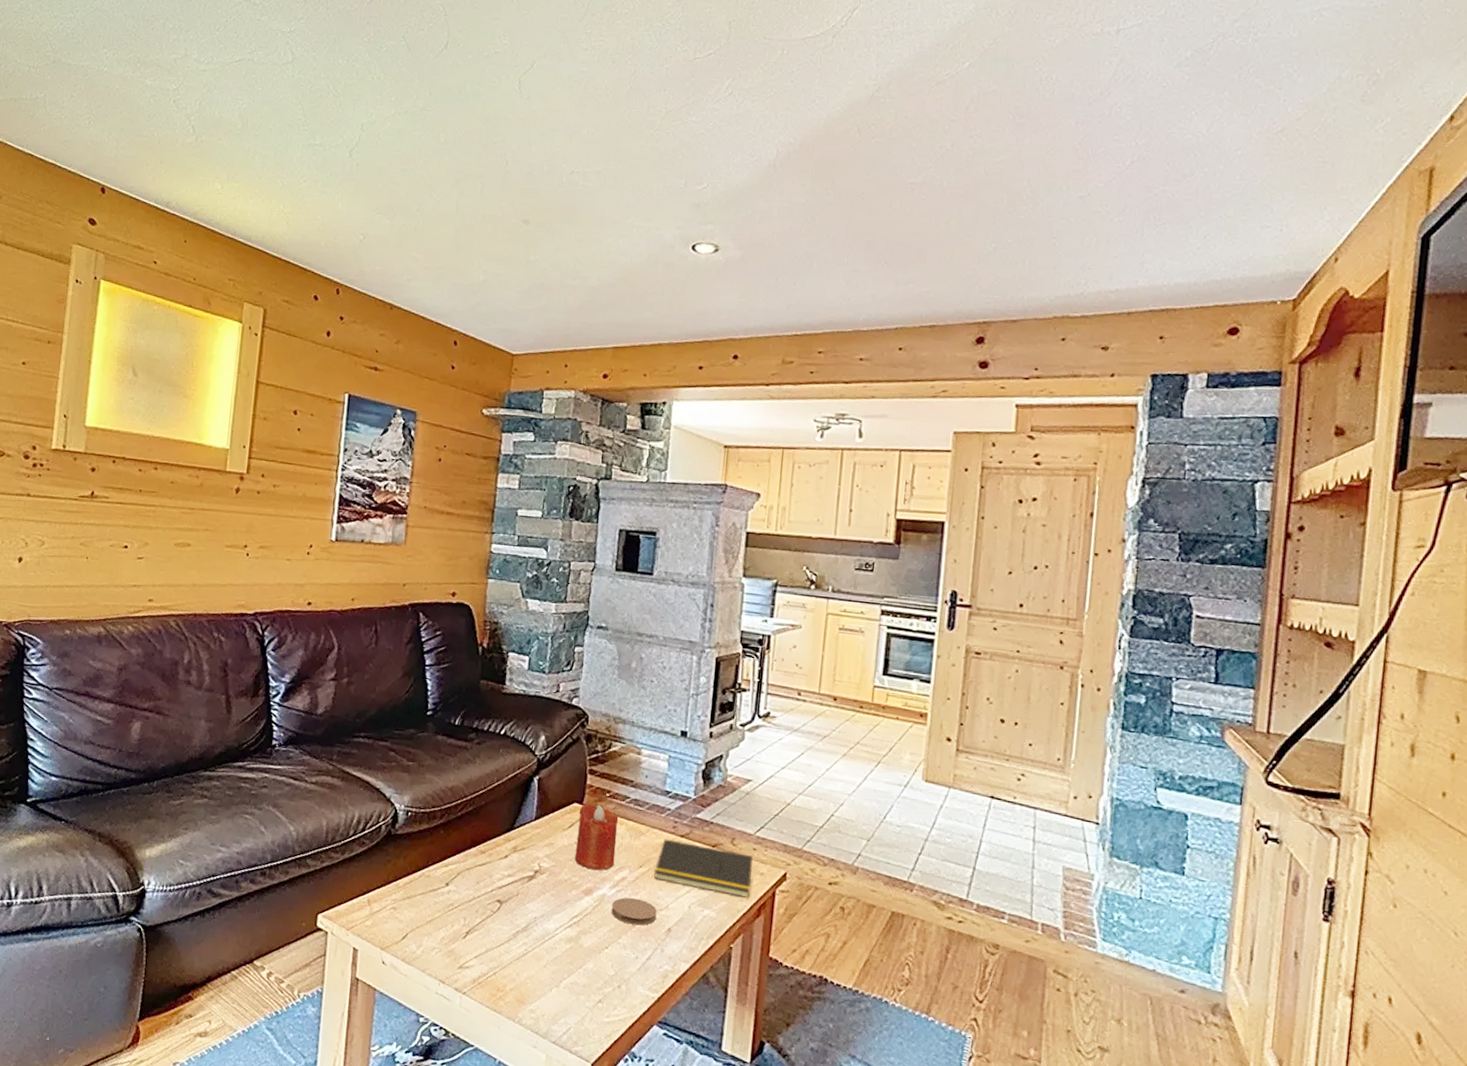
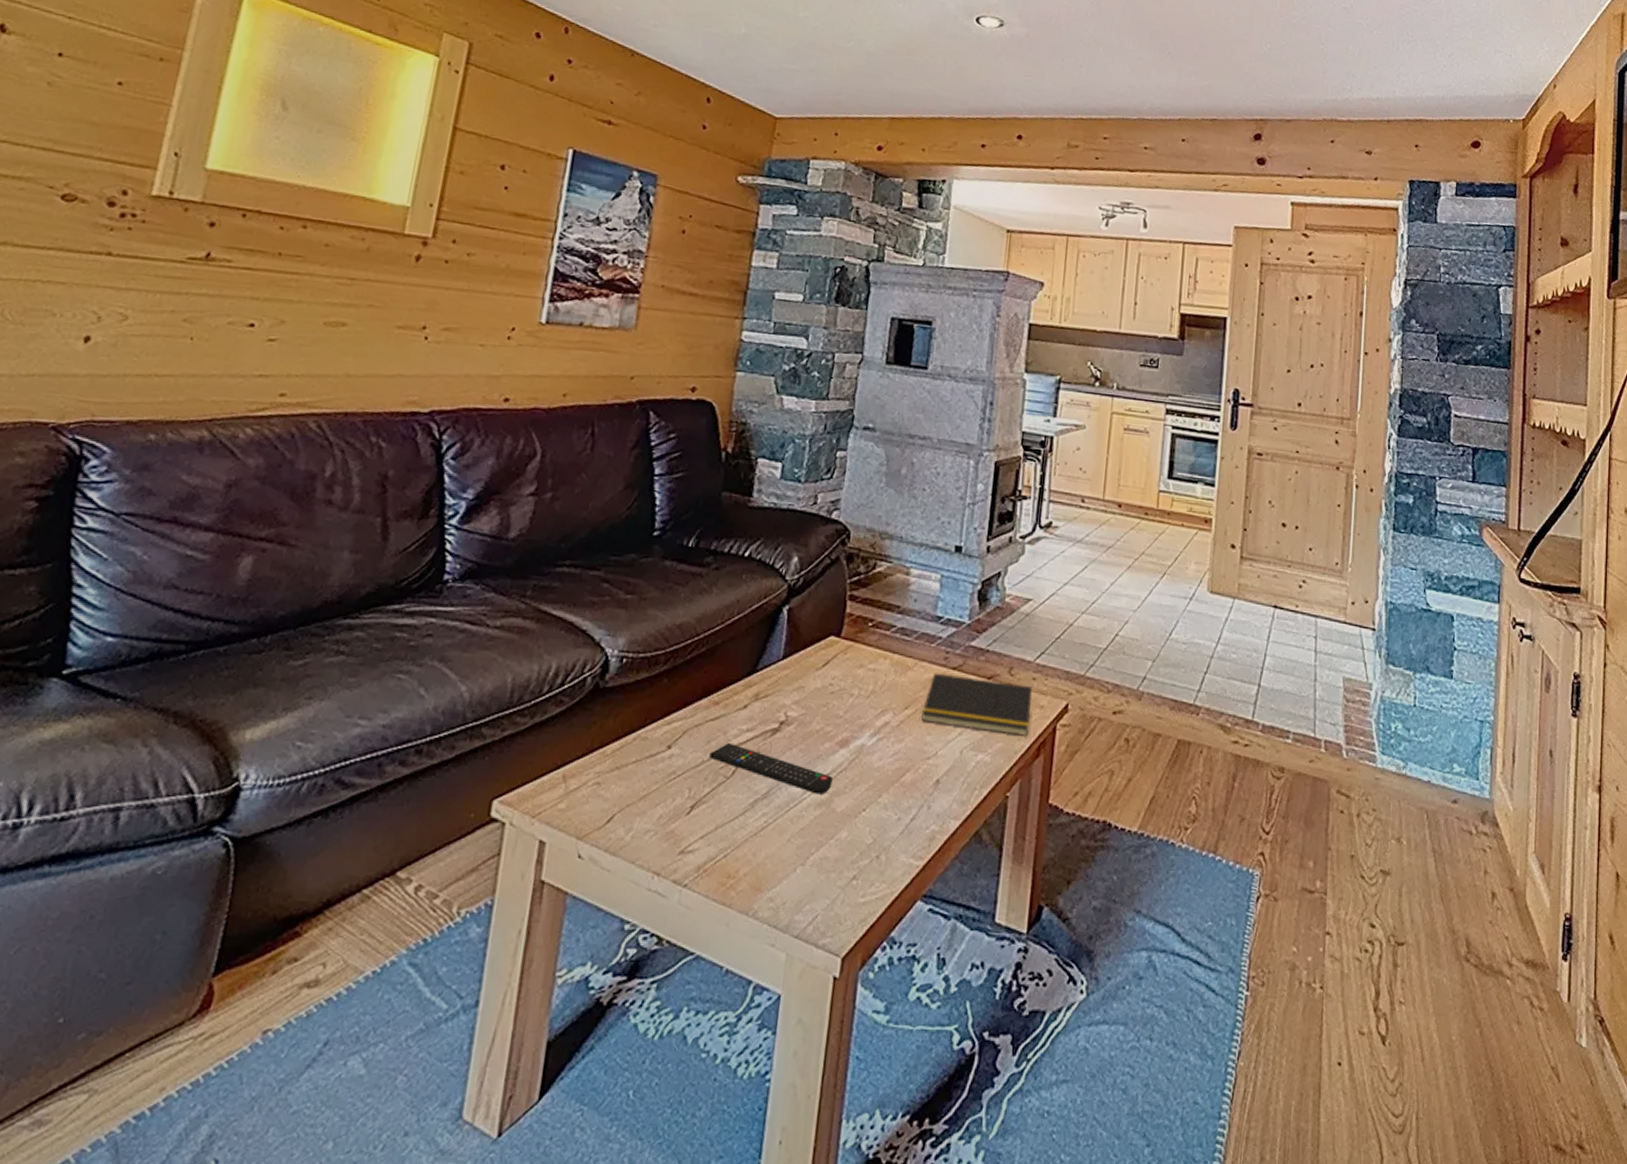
remote control: none [479,884,580,932] -> present [709,742,833,795]
candle: present [574,804,619,871] -> none [828,636,883,716]
coaster: present [611,897,657,926] -> none [870,746,924,780]

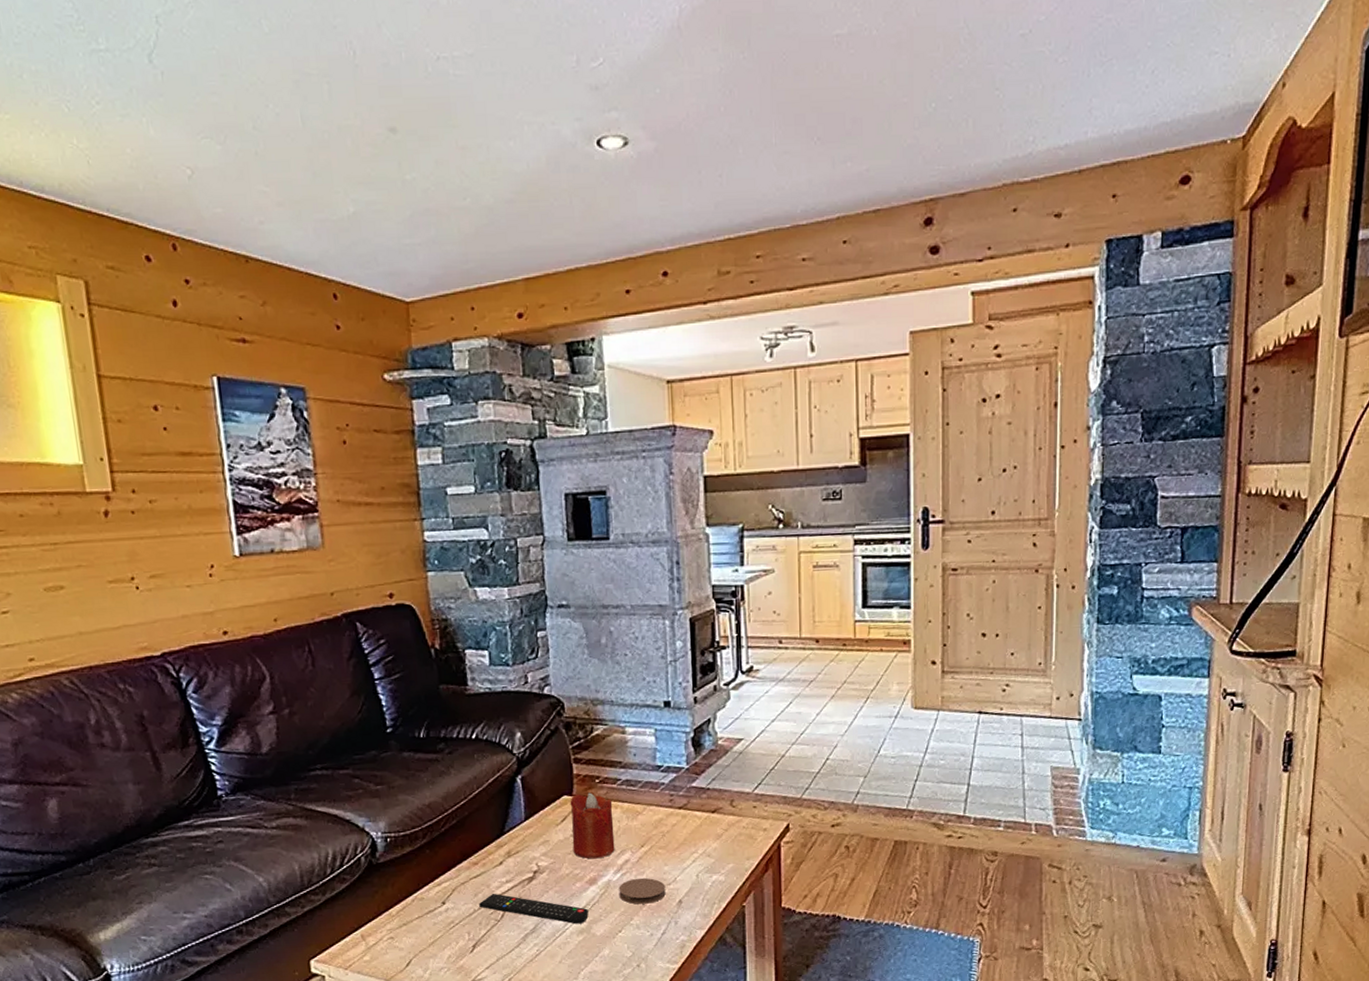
candle: none [828,636,883,716] -> present [570,792,615,859]
coaster: none [870,746,924,780] -> present [618,877,666,905]
notepad: present [921,673,1032,736] -> none [657,813,756,856]

